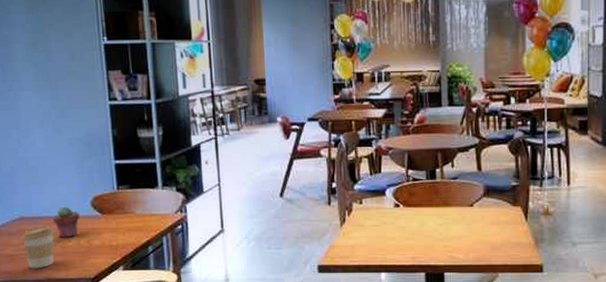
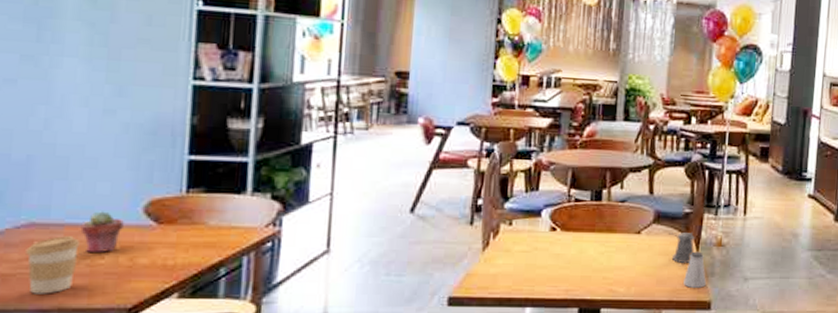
pepper shaker: none [499,204,523,232] -> present [669,232,695,264]
saltshaker: none [516,220,537,253] -> present [684,251,706,288]

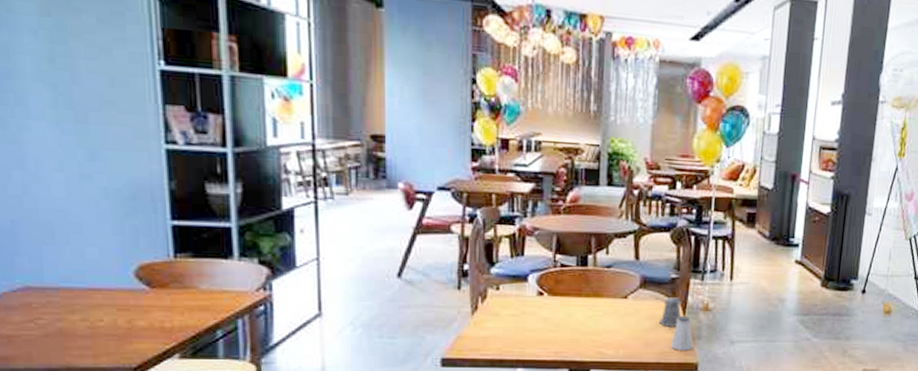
coffee cup: present [25,236,80,294] -> none [26,299,78,354]
potted succulent: present [80,211,124,254] -> none [75,275,117,316]

